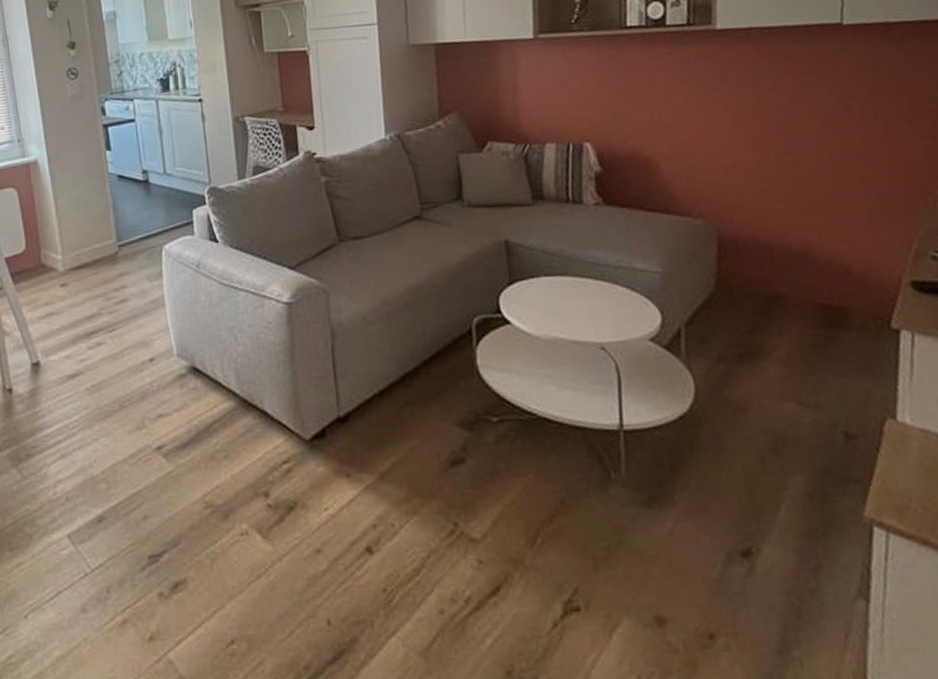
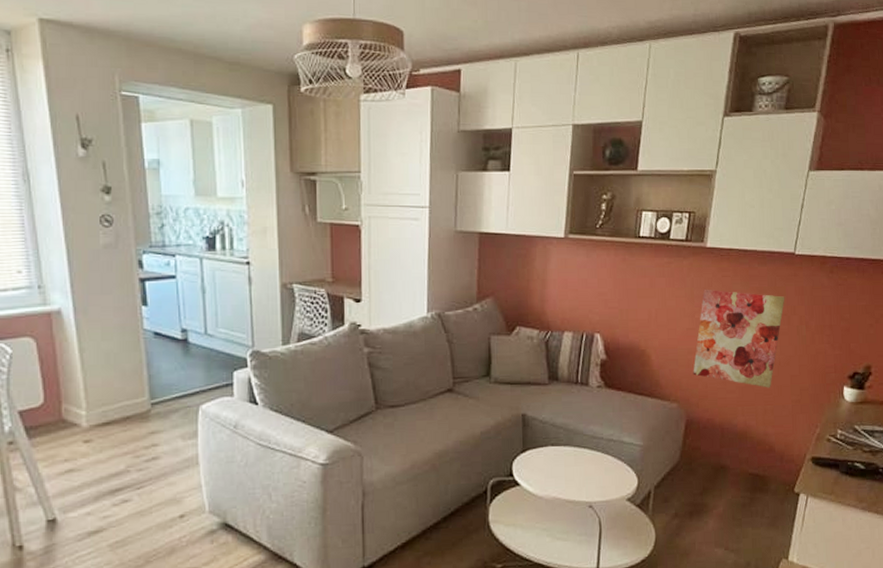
wall art: none [718,77,837,194] -> present [693,289,785,388]

